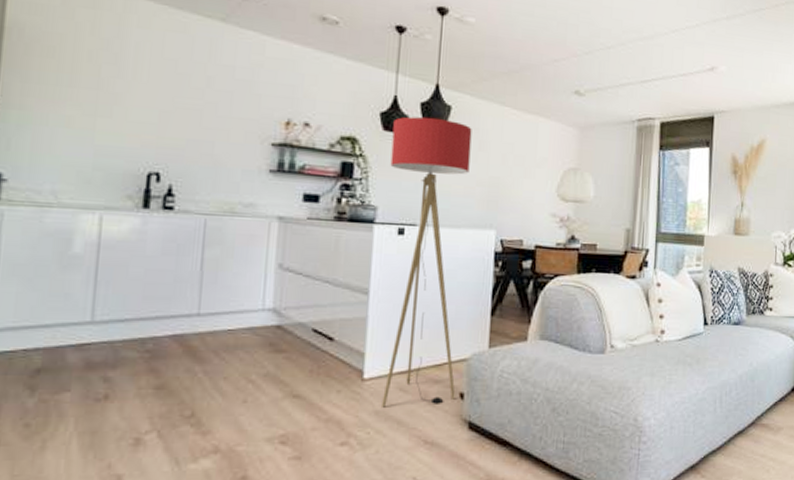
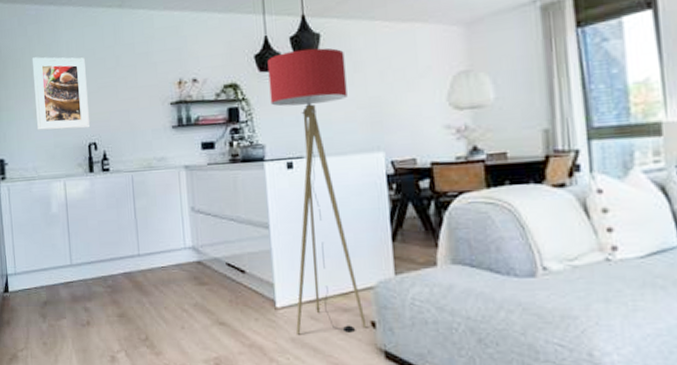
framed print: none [69,50,162,154] -> present [33,57,91,130]

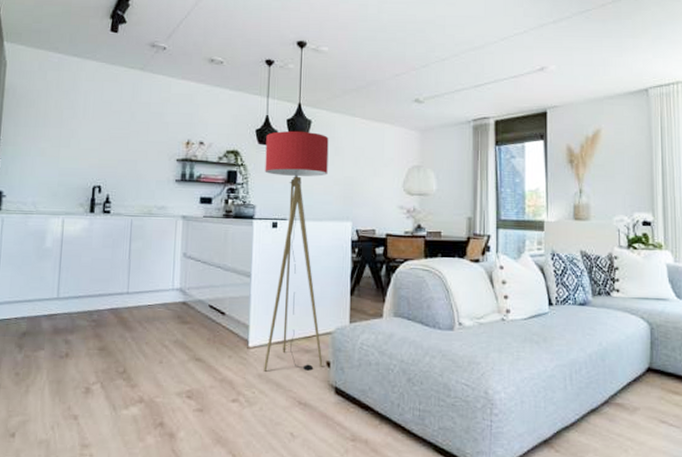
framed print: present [33,57,91,130] -> none [43,100,102,172]

